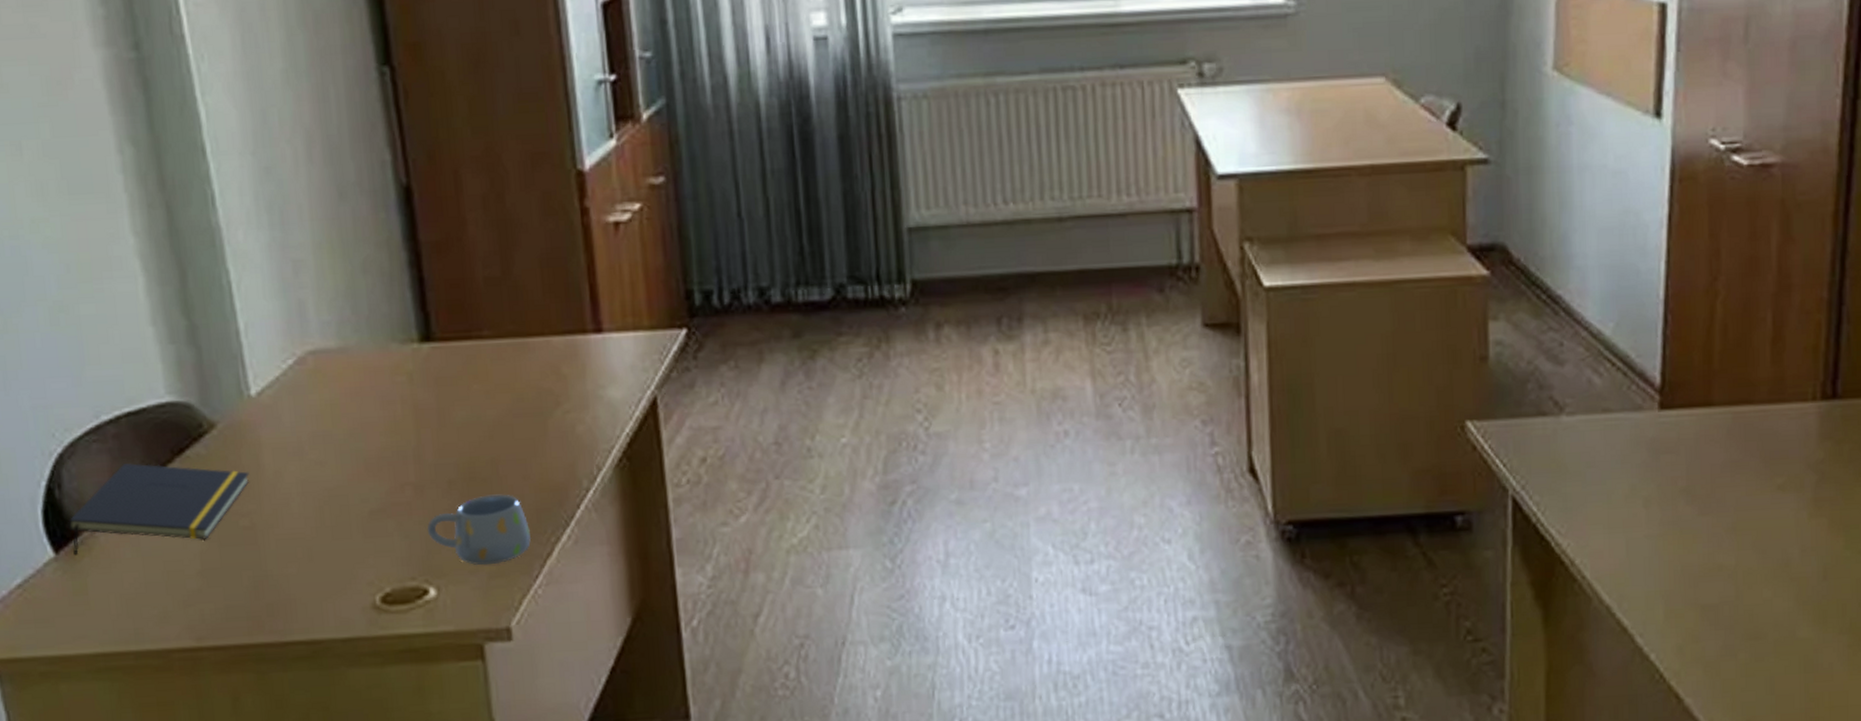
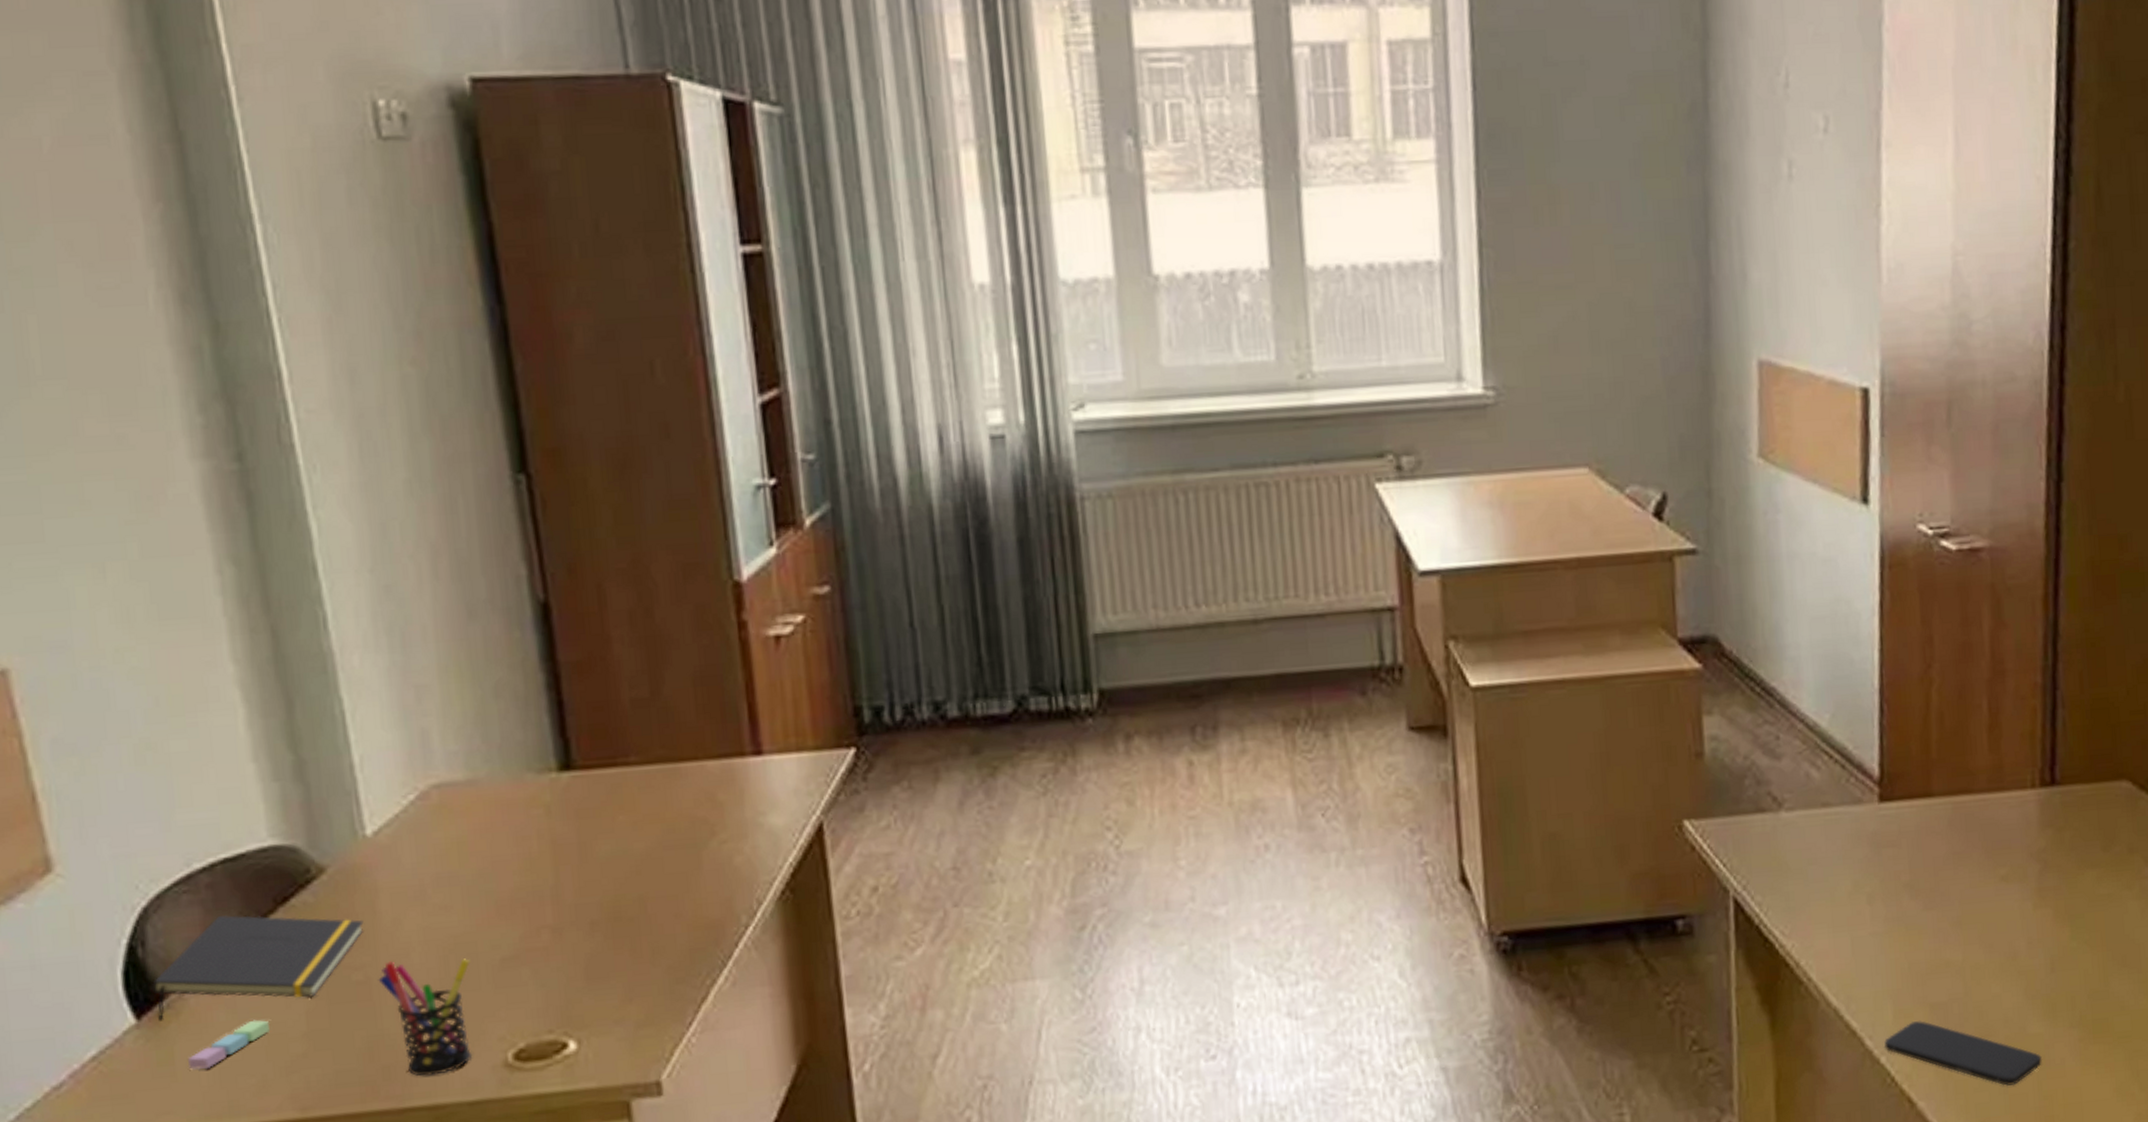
sticky notes: none [99,557,169,600] -> present [187,1020,270,1070]
pen holder: none [262,510,344,614] -> present [378,958,471,1076]
mug: present [427,494,532,566] -> none [566,934,684,1015]
smartphone: none [1653,621,1811,687] -> present [1883,1021,2043,1086]

